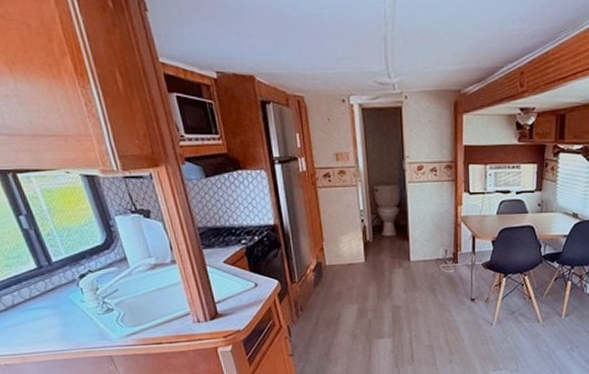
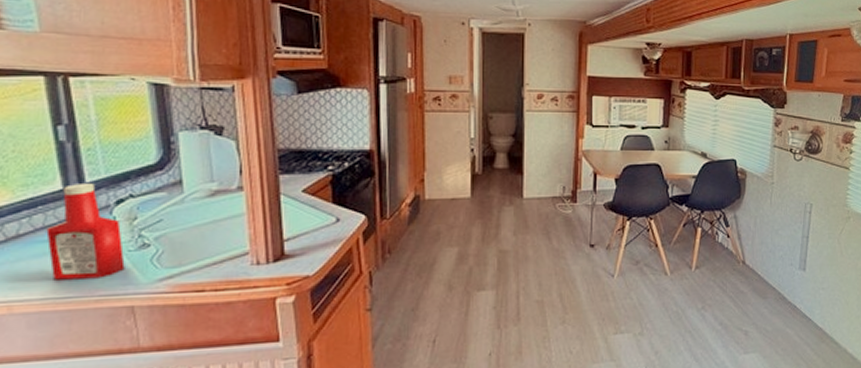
ketchup bottle: none [33,262,99,338] -> present [46,184,125,280]

